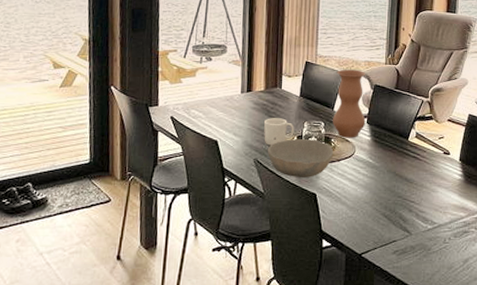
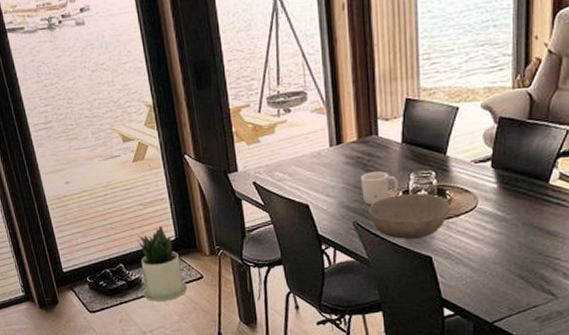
planter: none [46,148,94,222] -> present [136,225,188,301]
vase: present [333,69,366,138] -> none [446,100,490,188]

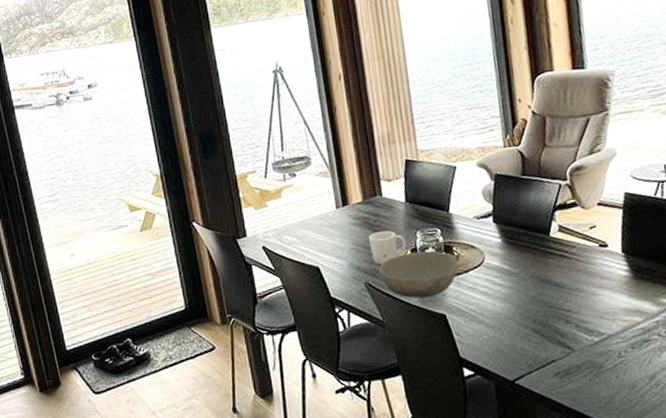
planter: present [136,225,188,301] -> none [145,295,199,378]

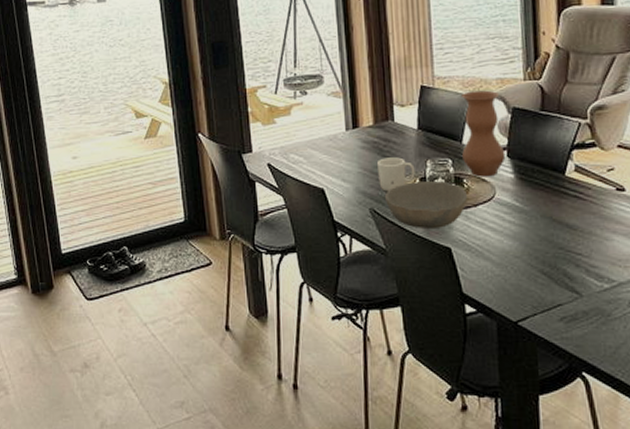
vase: none [445,159,492,244] -> present [462,90,506,177]

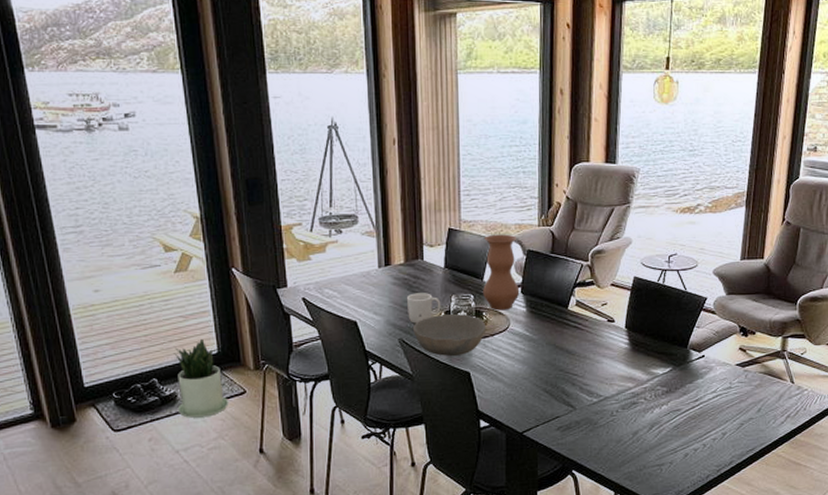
planter: none [143,206,195,289] -> present [174,338,228,418]

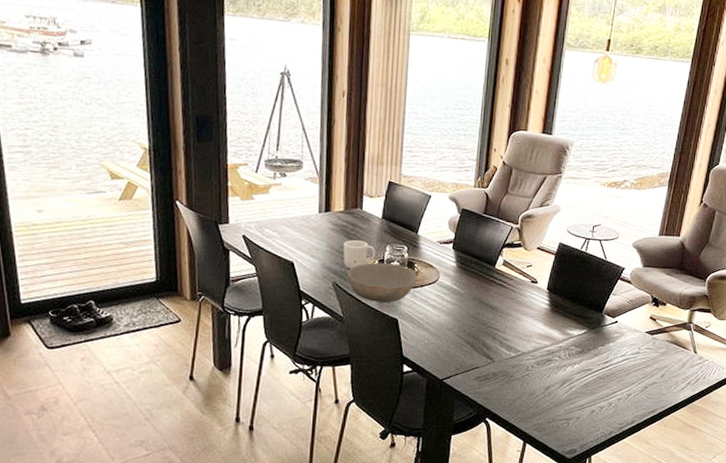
planter: present [174,338,228,418] -> none [112,266,163,342]
vase: present [483,234,520,311] -> none [416,191,453,264]

